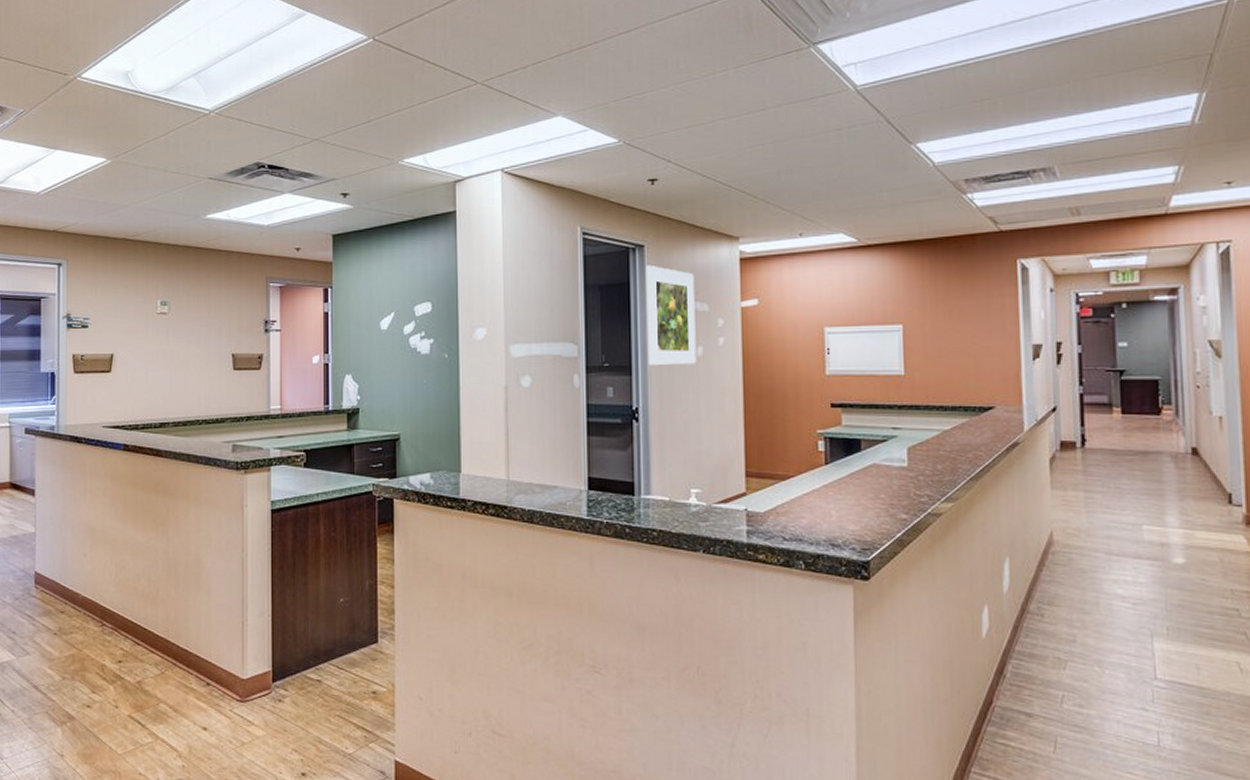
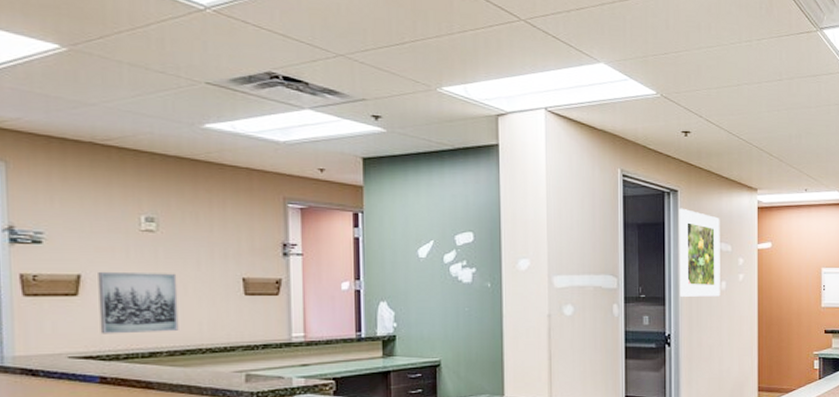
wall art: none [125,350,182,406] -> present [98,271,179,334]

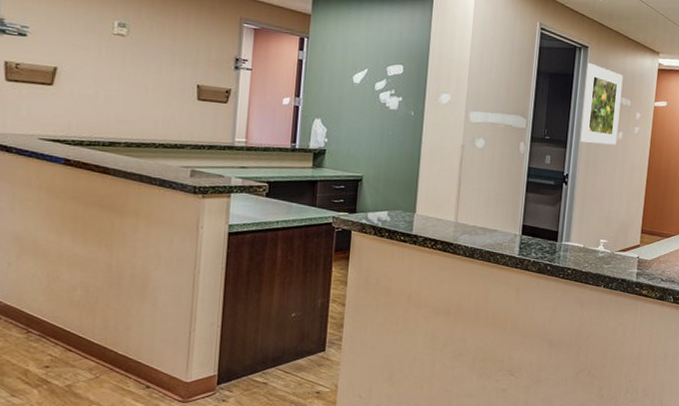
wall art: present [98,271,179,334] -> none [69,66,141,126]

